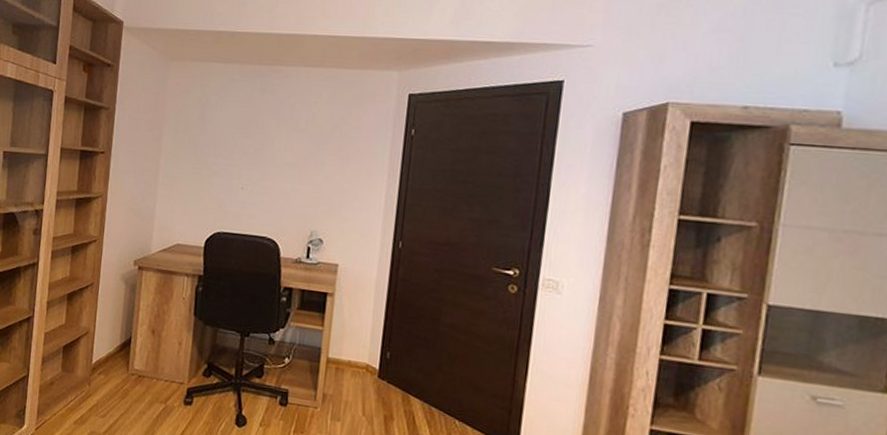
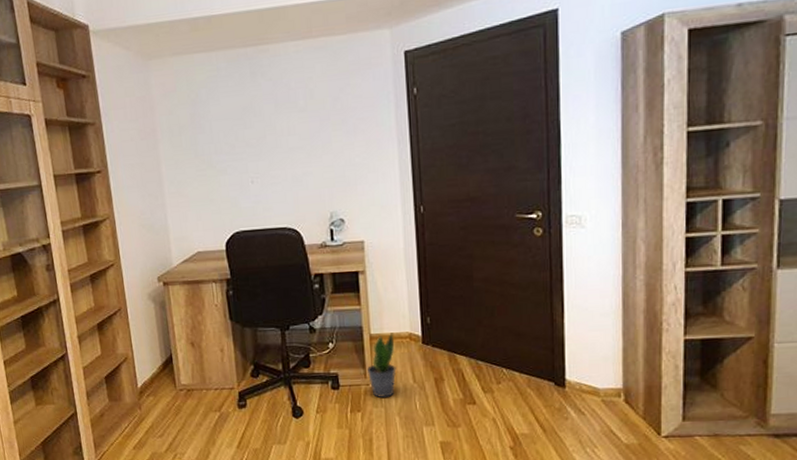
potted plant: none [317,360,351,425] -> present [366,333,396,399]

